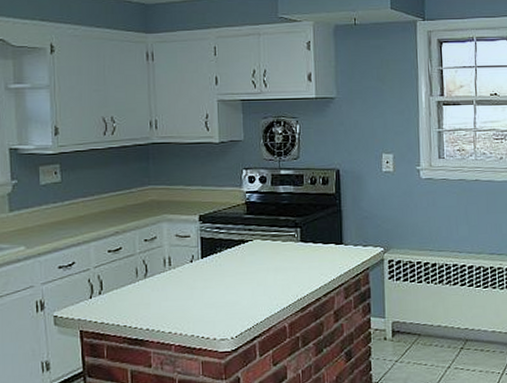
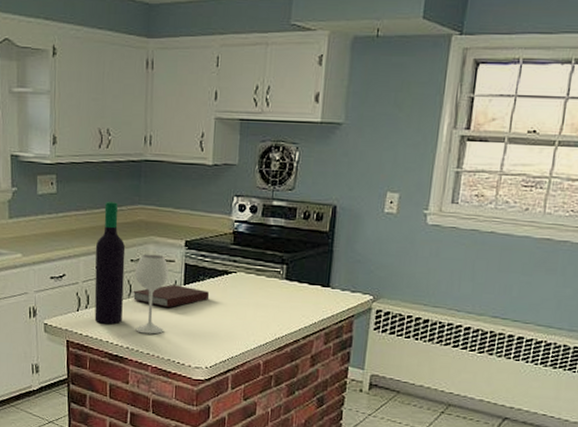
wine bottle: none [106,185,186,313] -> present [94,202,169,335]
notebook: none [148,259,228,283] -> present [132,285,210,308]

